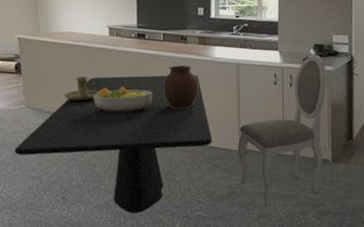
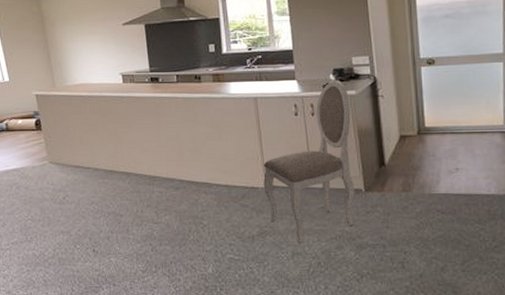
dining table: present [14,75,213,214] -> none [42,114,237,261]
candle holder: present [64,76,100,102] -> none [84,126,119,152]
fruit bowl: present [93,87,153,113] -> none [113,133,172,160]
vase: present [162,65,199,109] -> none [180,105,218,150]

